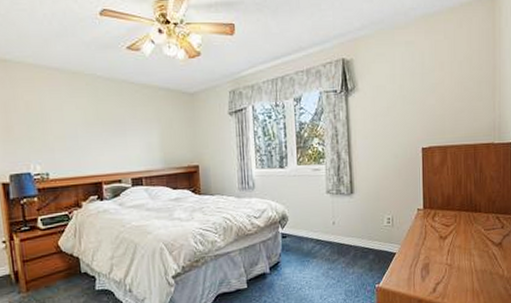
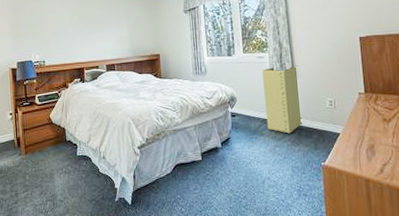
laundry hamper: none [318,179,360,255] -> present [262,65,304,134]

